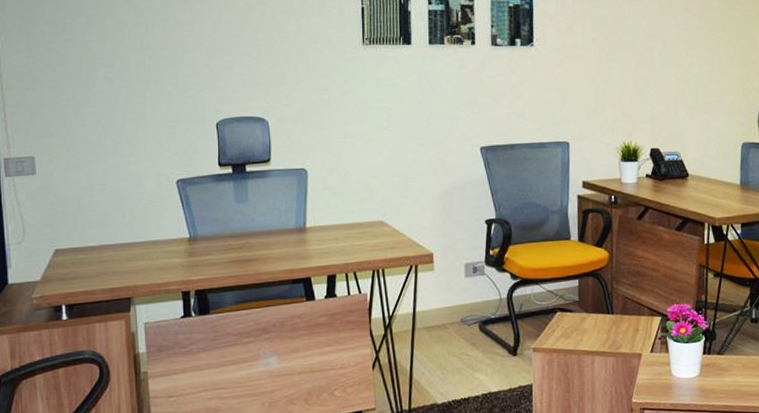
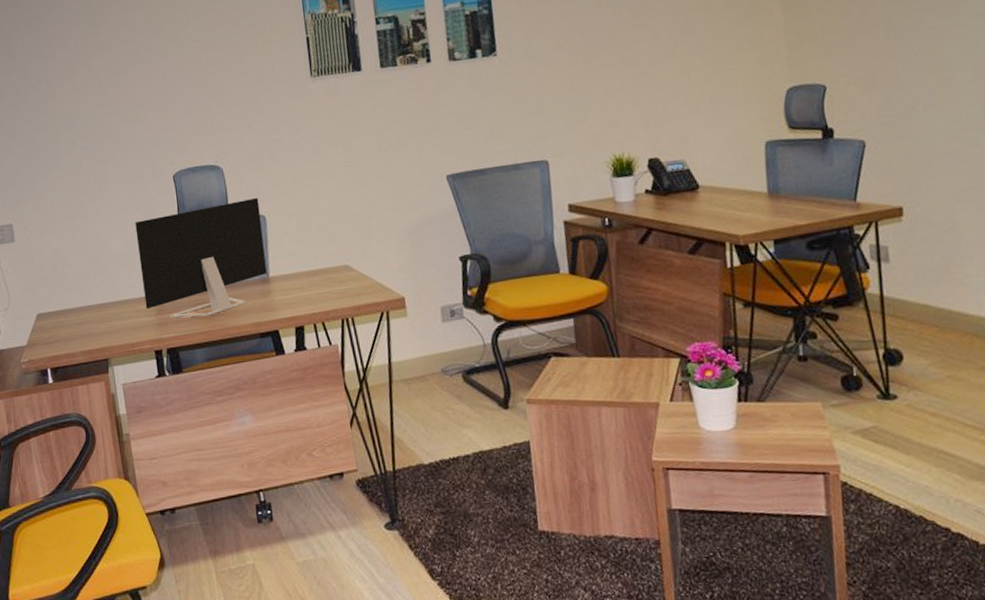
monitor: none [172,151,304,261] -> present [135,197,267,318]

